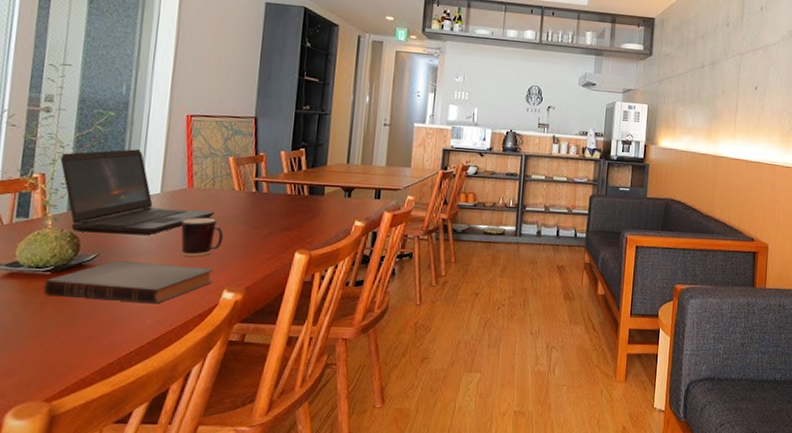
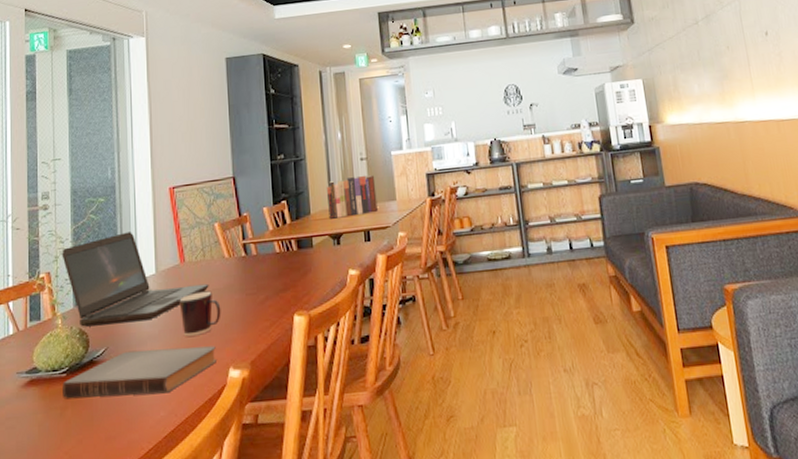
books: none [344,138,395,175] -> present [326,175,378,219]

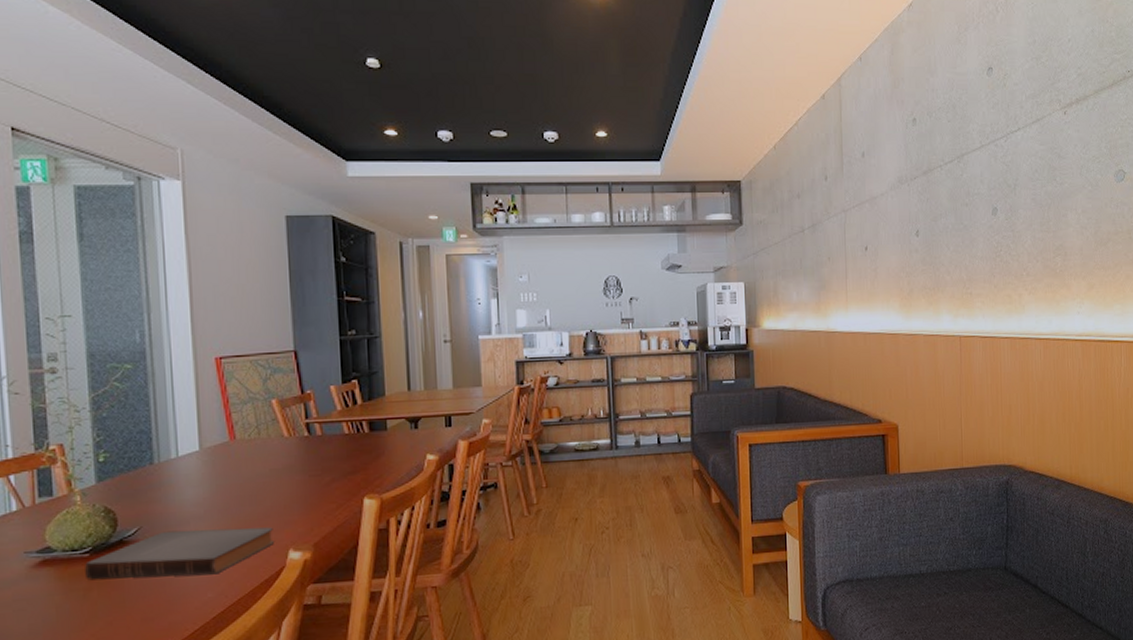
laptop computer: present [62,232,209,327] -> none [77,404,265,505]
mug: present [179,291,221,336] -> none [229,471,280,517]
books: present [326,175,378,219] -> none [403,358,461,402]

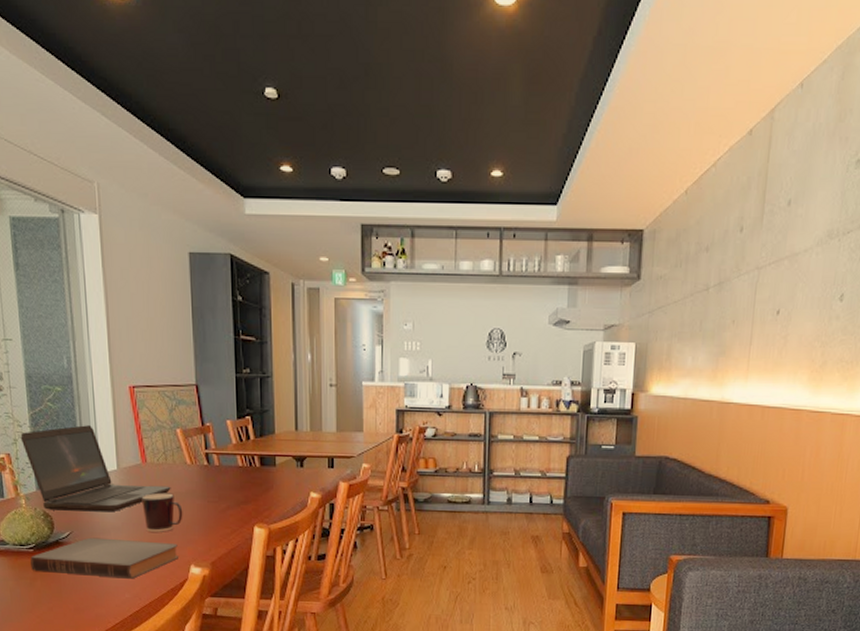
laptop computer: none [77,404,265,505] -> present [20,425,171,512]
mug: none [229,471,280,517] -> present [141,492,183,532]

